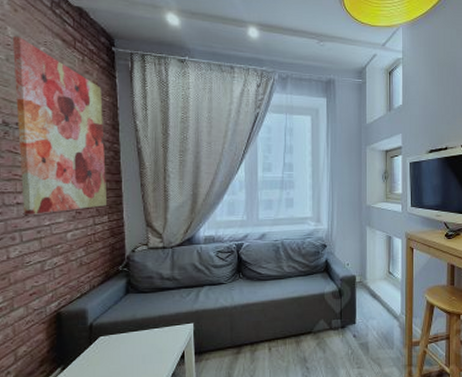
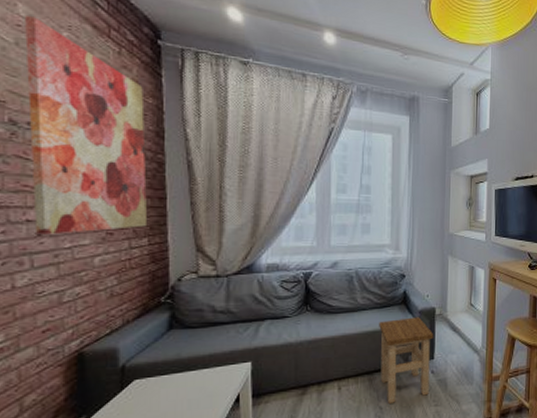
stool: none [304,284,355,364] -> present [379,317,434,403]

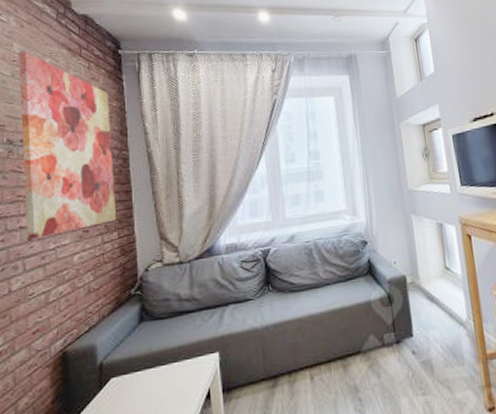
stool: present [379,317,434,403] -> none [346,288,413,394]

